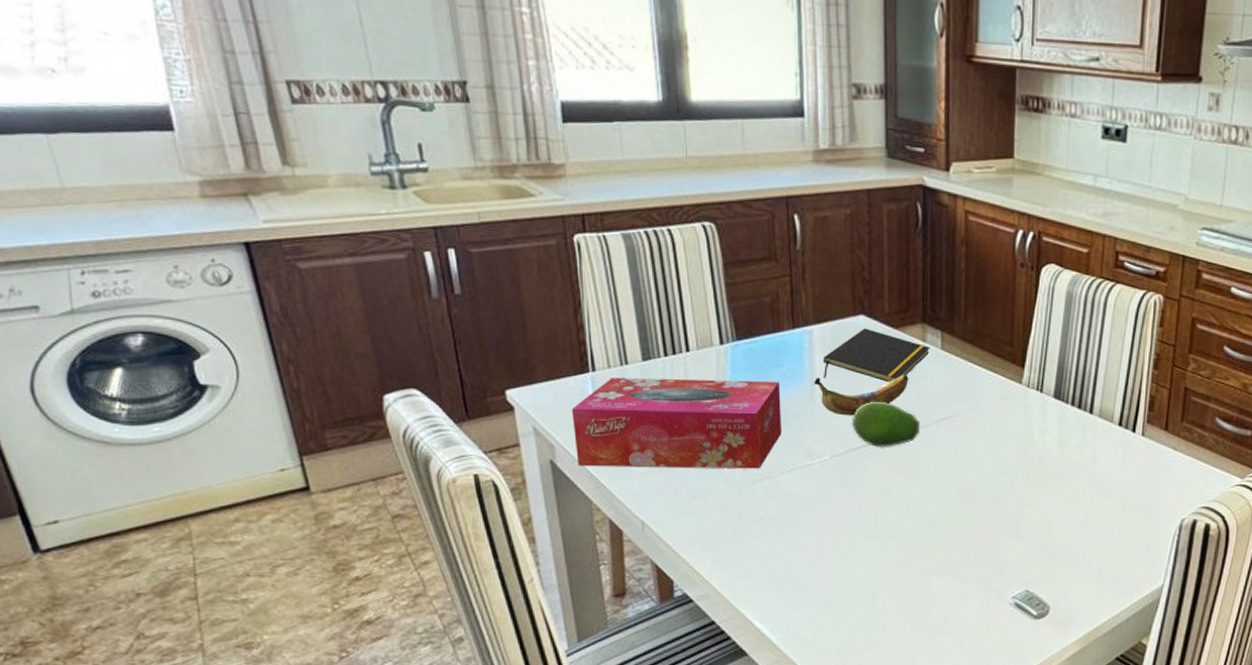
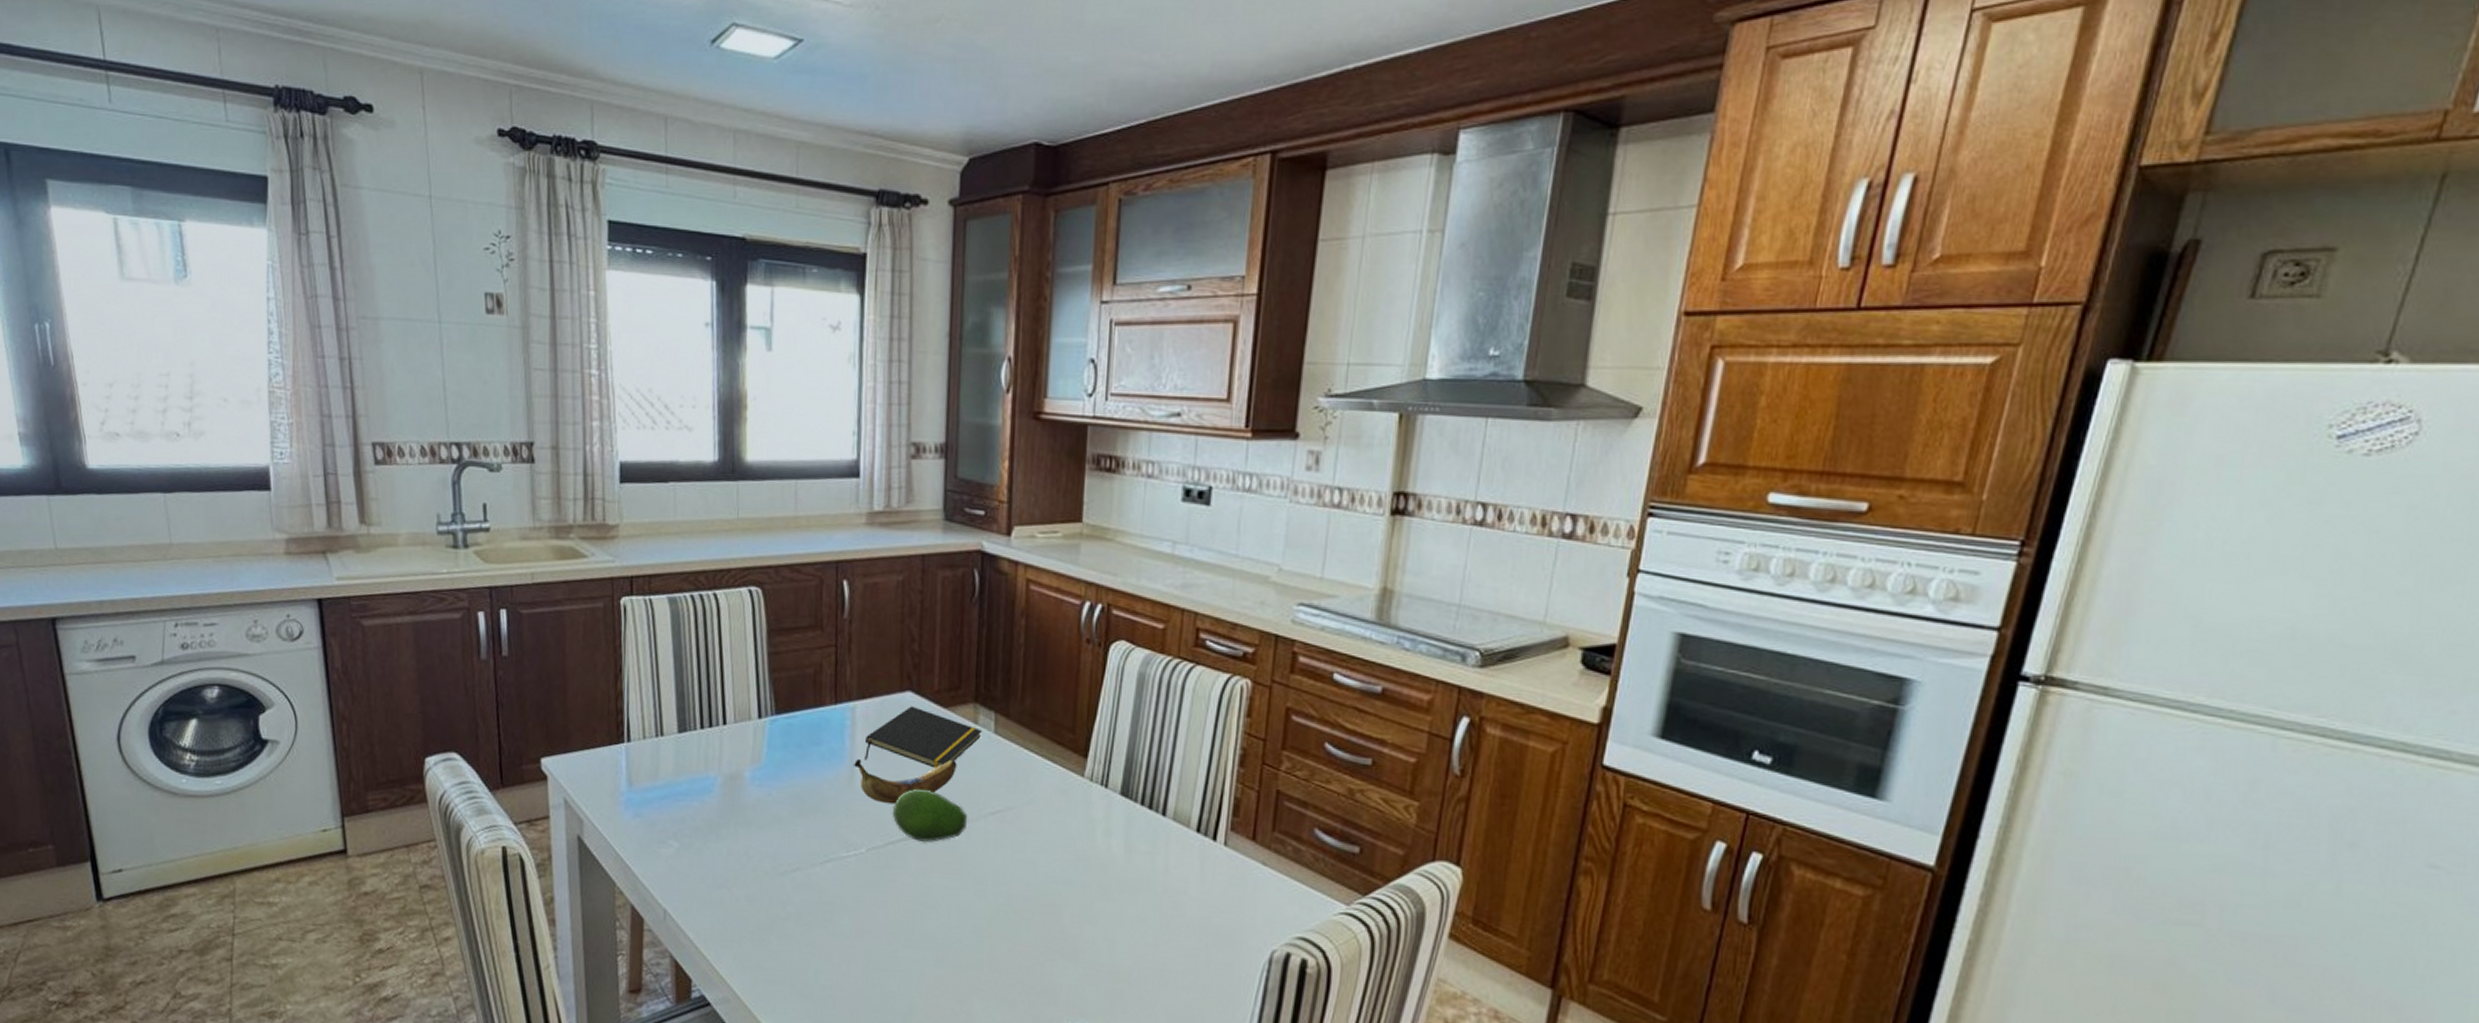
tissue box: present [571,378,781,469] -> none [603,749,818,859]

